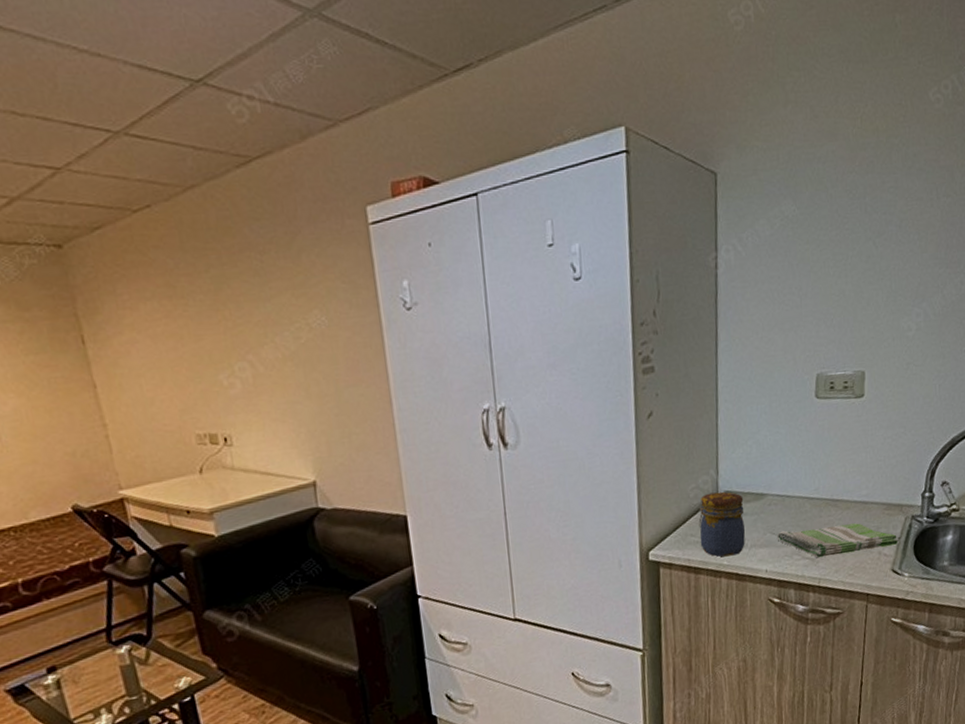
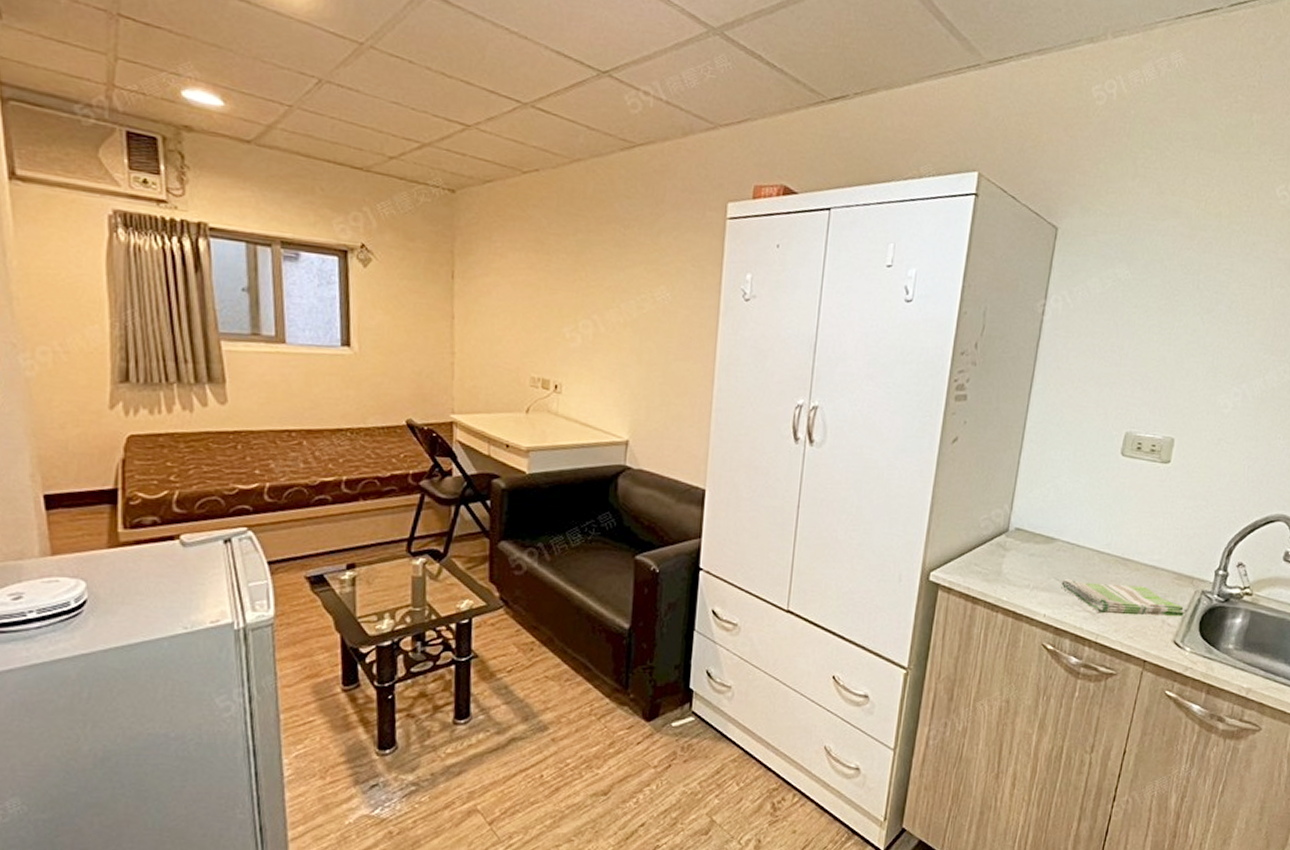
jar: present [698,491,745,557] -> none [983,527,1033,593]

